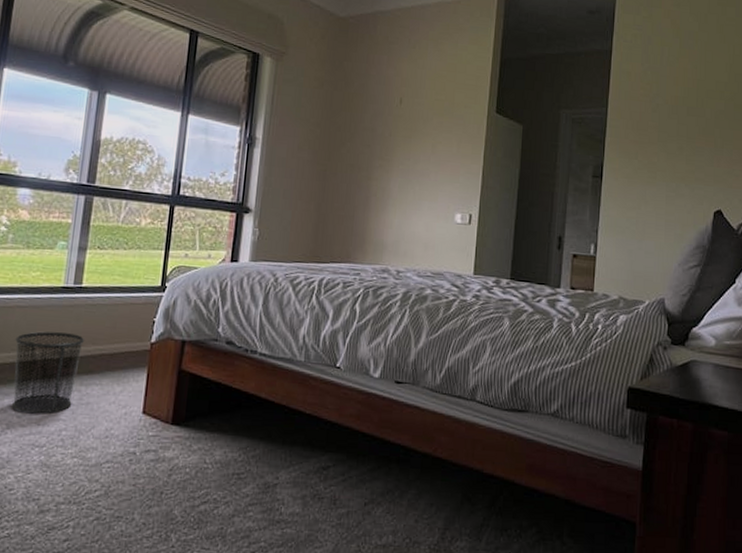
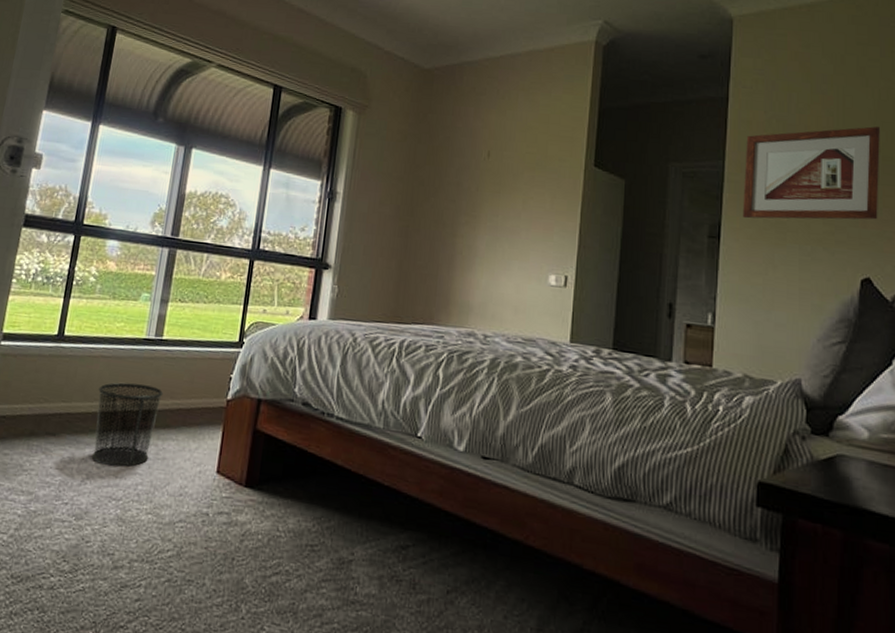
picture frame: none [621,78,734,160] -> present [742,126,881,220]

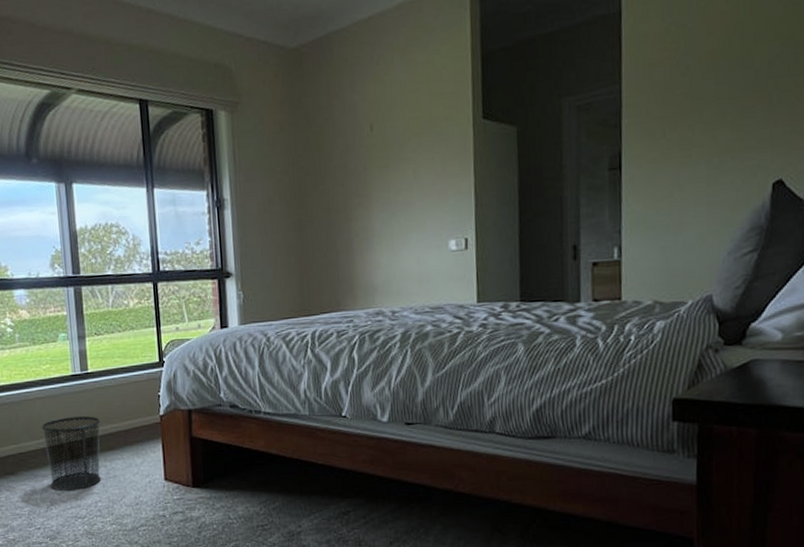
picture frame: present [742,126,881,220] -> none [643,10,793,143]

